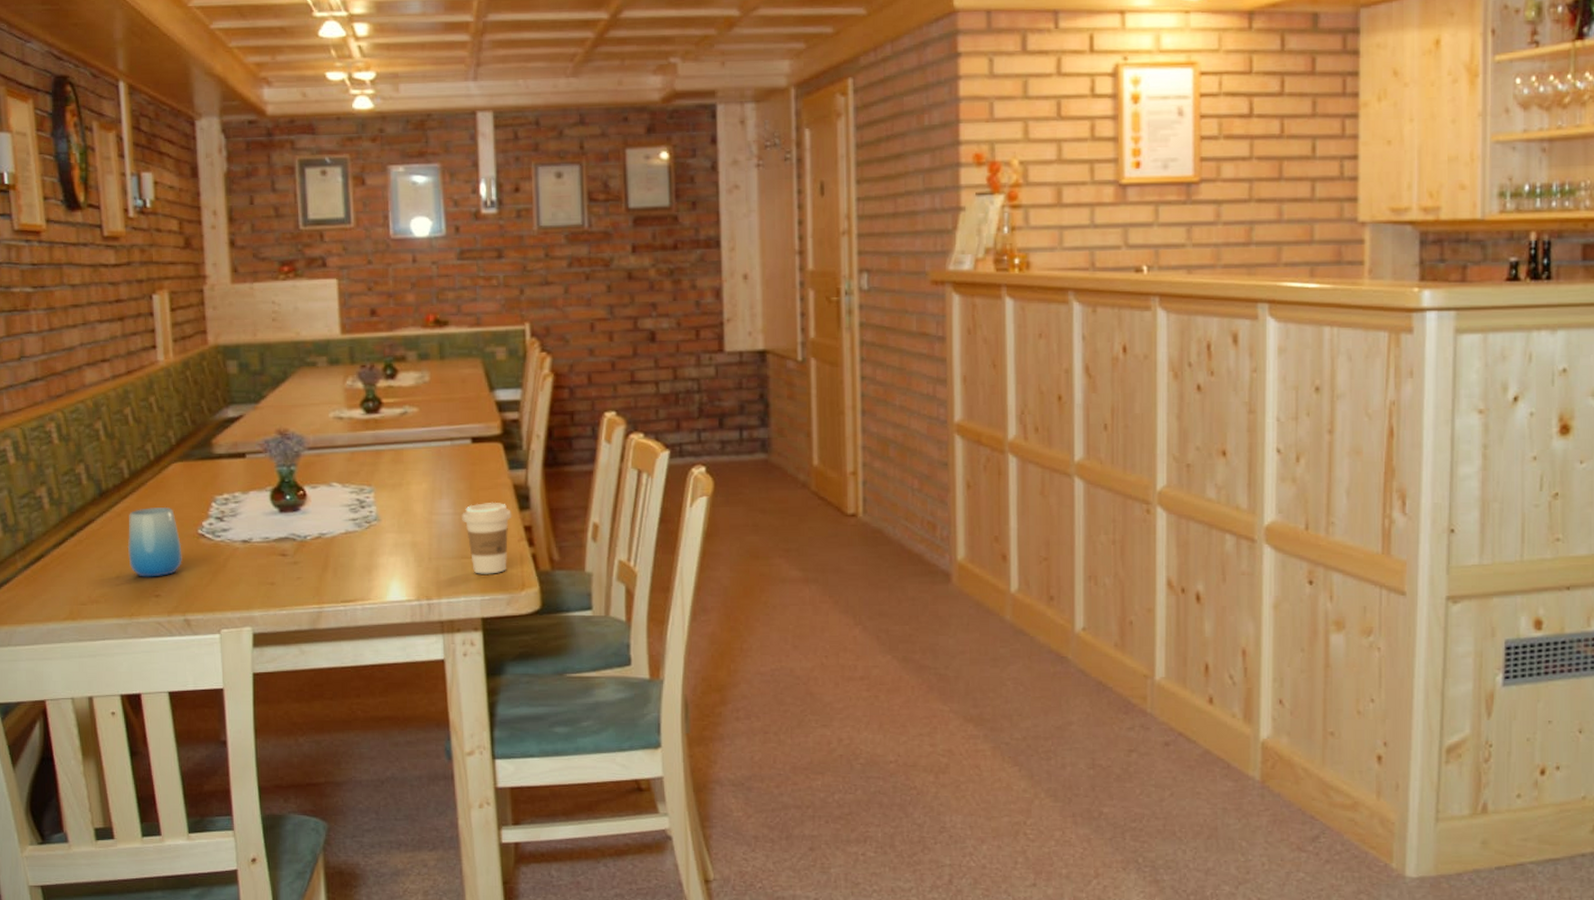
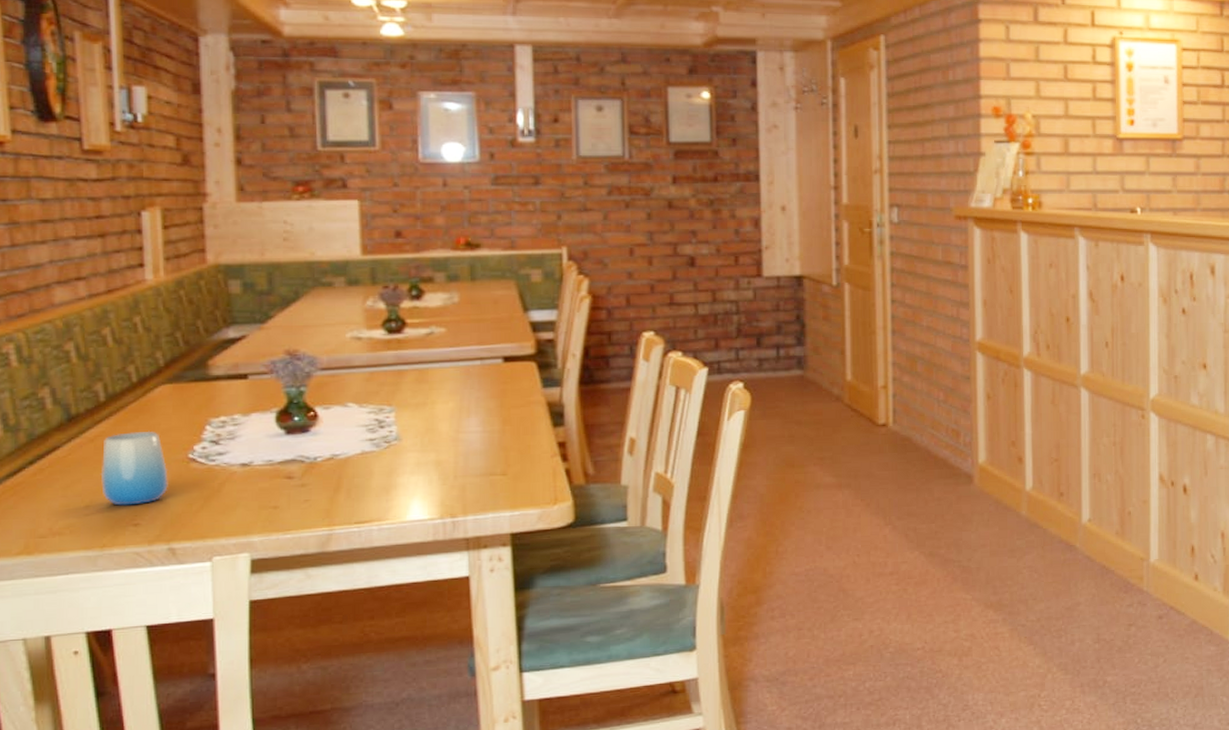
coffee cup: present [462,502,513,574] -> none [491,419,546,491]

